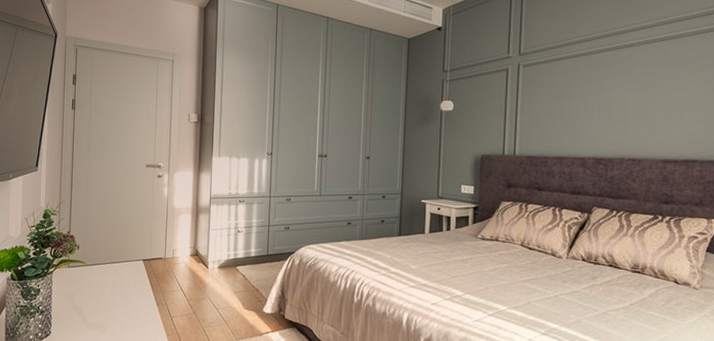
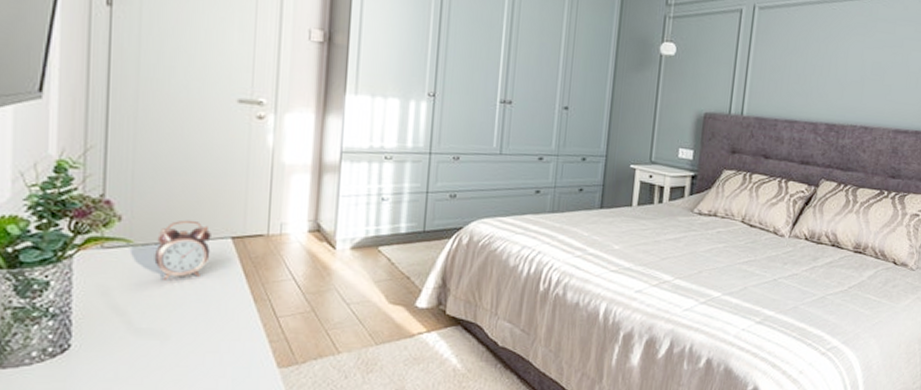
alarm clock: none [97,248,131,289] -> present [154,220,211,280]

